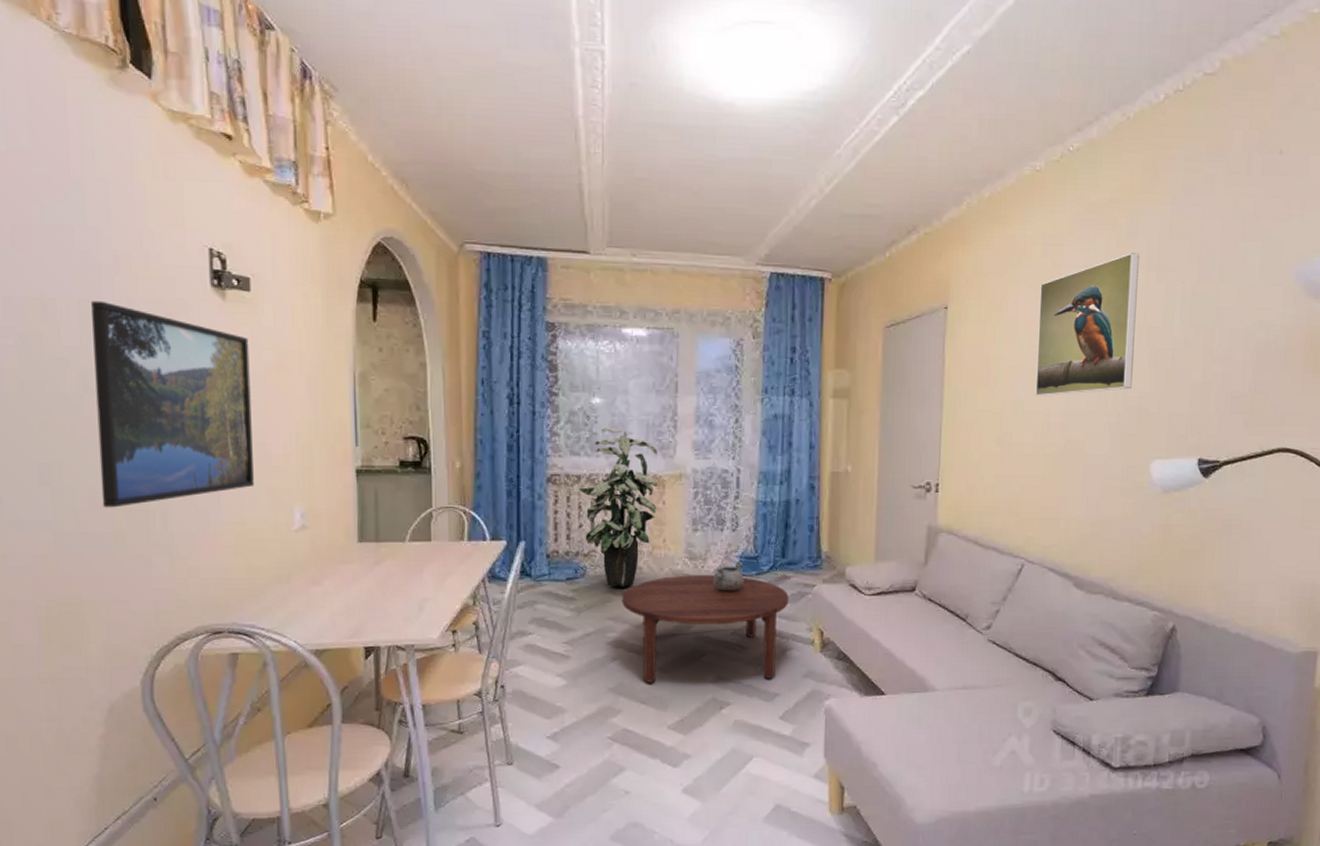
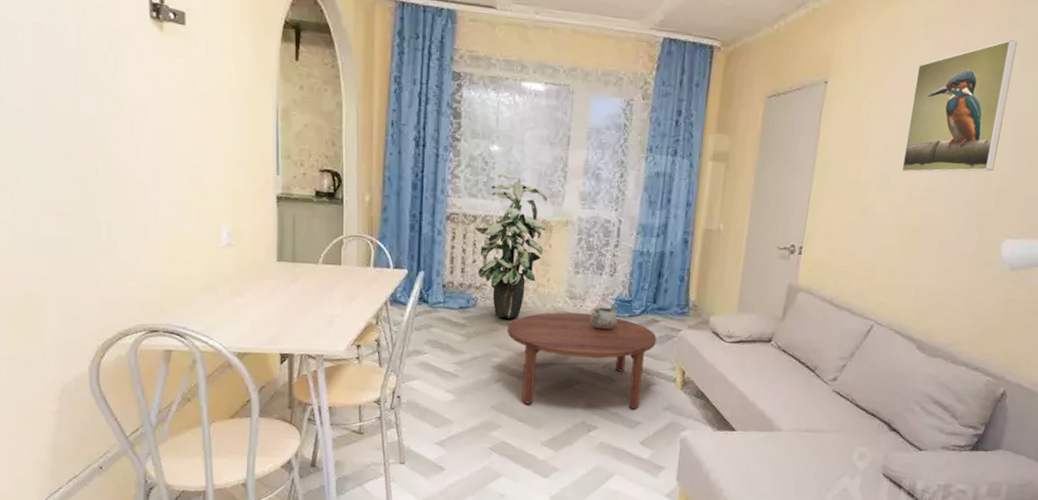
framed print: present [91,300,254,508] -> none [44,24,187,215]

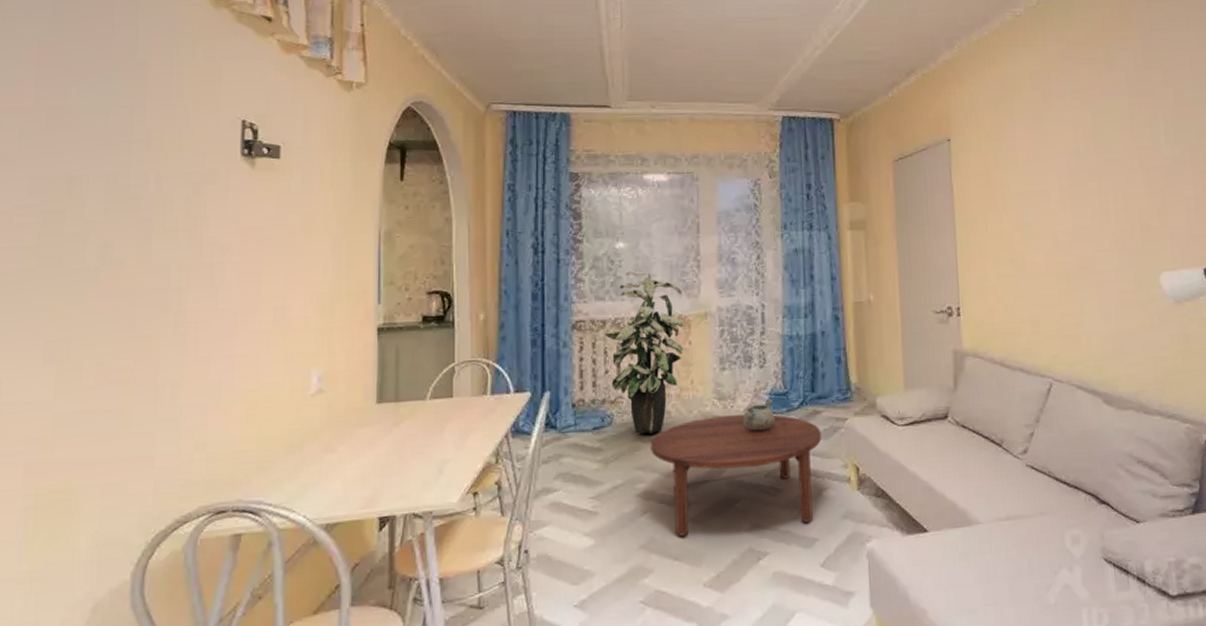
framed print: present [901,40,1018,173] -> none [1033,83,1131,217]

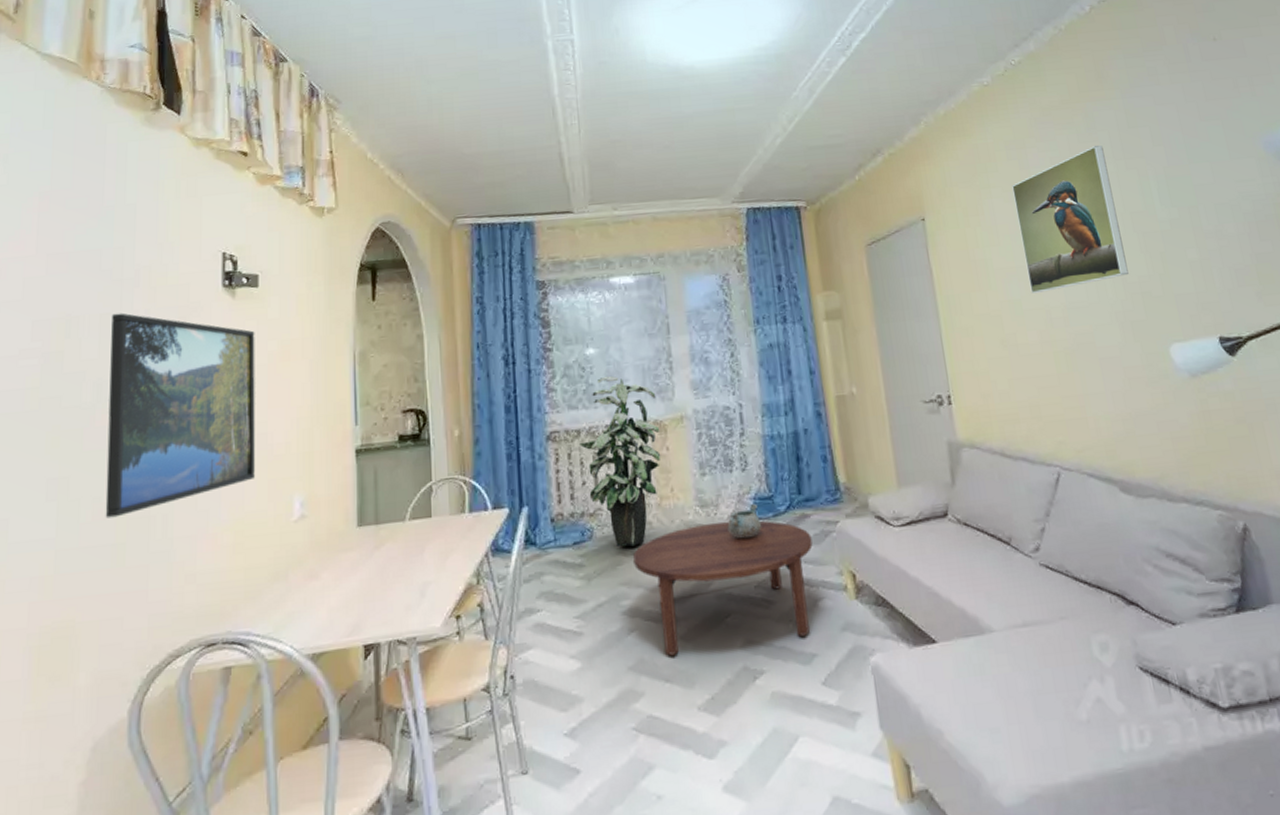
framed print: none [109,175,275,384] -> present [105,312,255,518]
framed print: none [1033,83,1131,217] -> present [1012,145,1129,293]

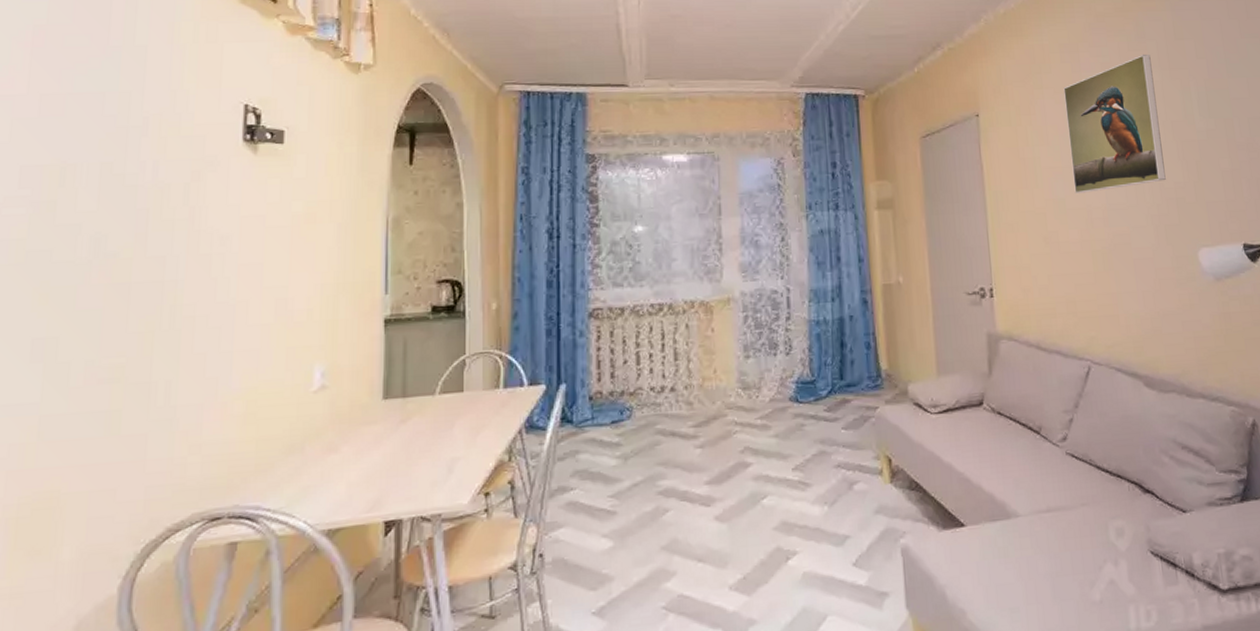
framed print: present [105,312,255,518] -> none [99,163,278,383]
indoor plant: present [578,375,661,547] -> none [622,254,706,427]
coffee table: present [633,520,813,656] -> none [672,404,852,536]
decorative bowl: present [727,503,762,539] -> none [768,386,803,422]

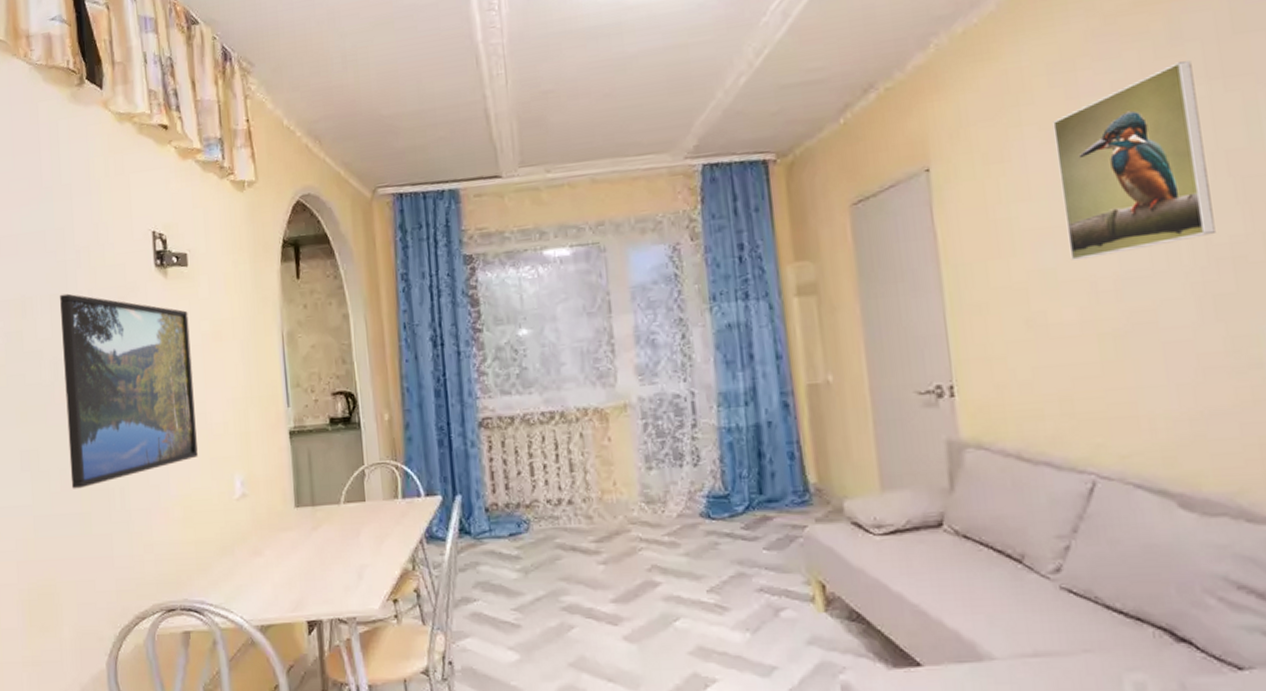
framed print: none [99,163,278,383] -> present [60,293,198,489]

